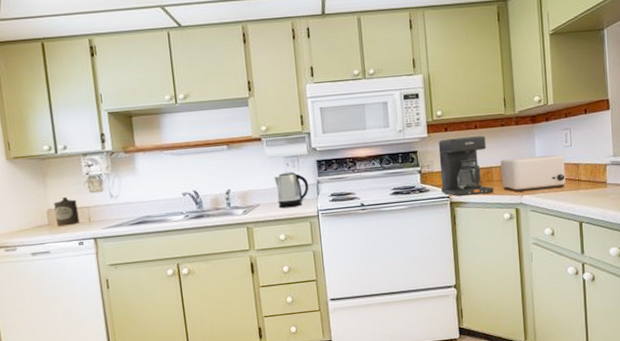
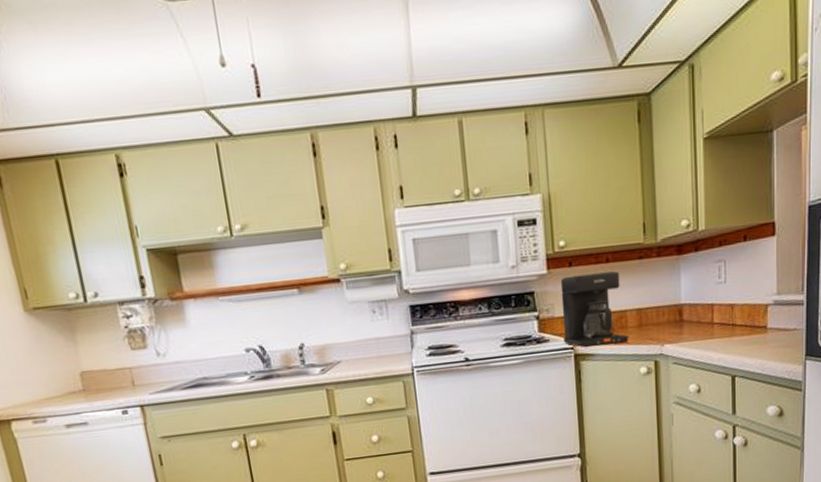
canister: present [54,196,80,227] -> none [88,355,121,393]
kettle: present [274,171,309,209] -> none [358,320,401,366]
toaster: present [500,154,566,193] -> none [637,293,717,341]

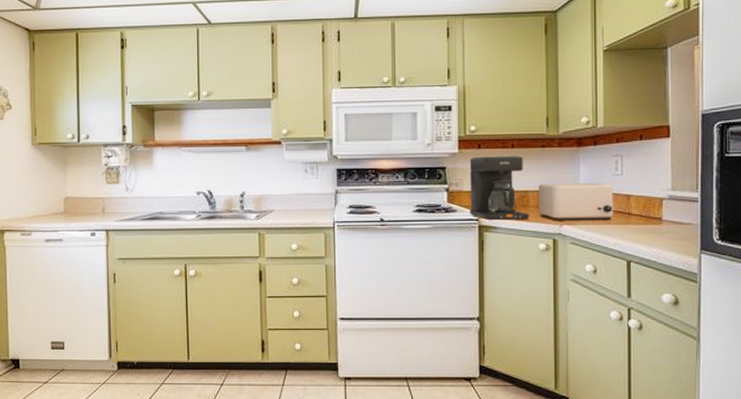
toaster: none [637,293,717,341] -> present [538,182,613,221]

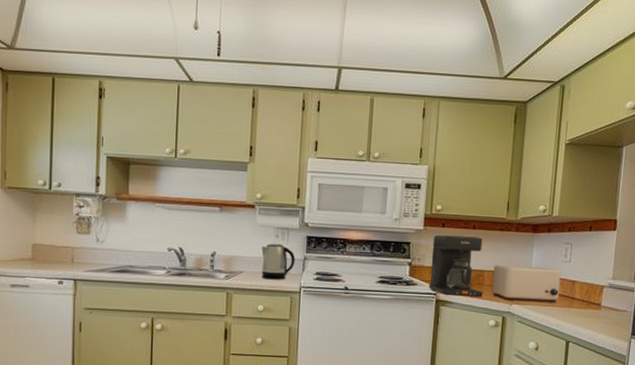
kettle: none [291,178,327,217] -> present [261,243,296,280]

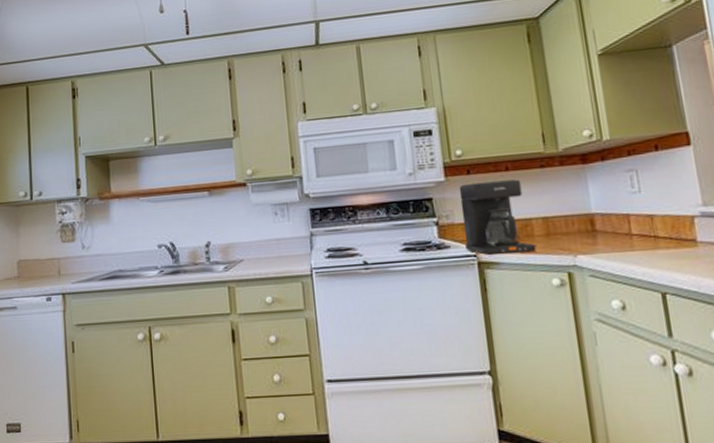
kettle: present [261,243,296,280] -> none [260,221,301,266]
toaster: present [491,265,561,303] -> none [542,203,636,252]

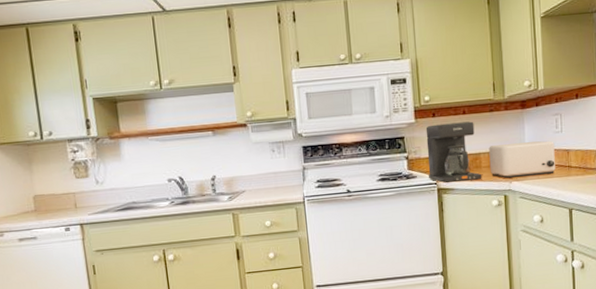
toaster: none [542,203,636,252] -> present [489,140,555,179]

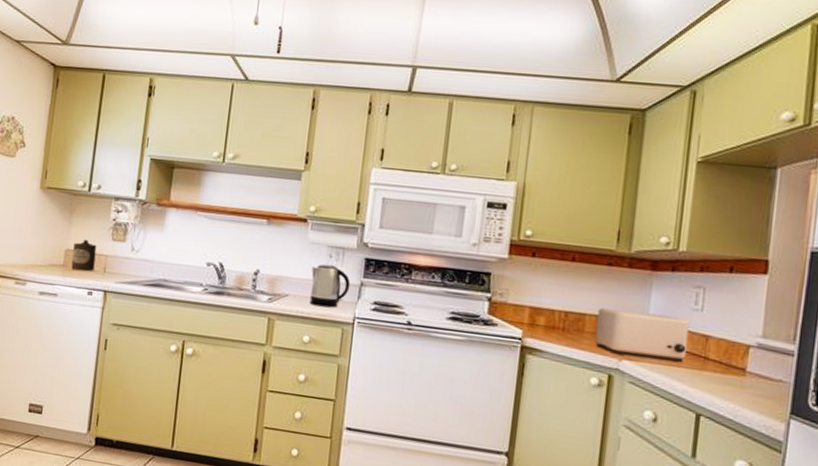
canister: none [40,182,66,213] -> present [71,239,97,272]
kettle: none [260,157,295,195] -> present [309,263,351,309]
coffee maker: present [425,121,482,184] -> none [511,265,584,348]

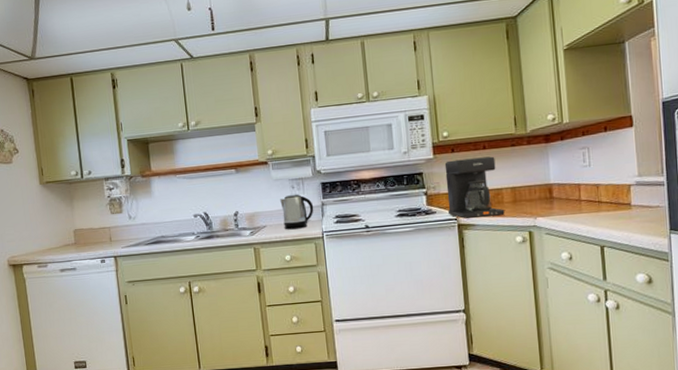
canister: present [71,239,97,272] -> none [80,218,102,246]
coffee maker: none [511,265,584,348] -> present [444,156,505,219]
toaster: present [594,308,689,363] -> none [511,175,584,215]

